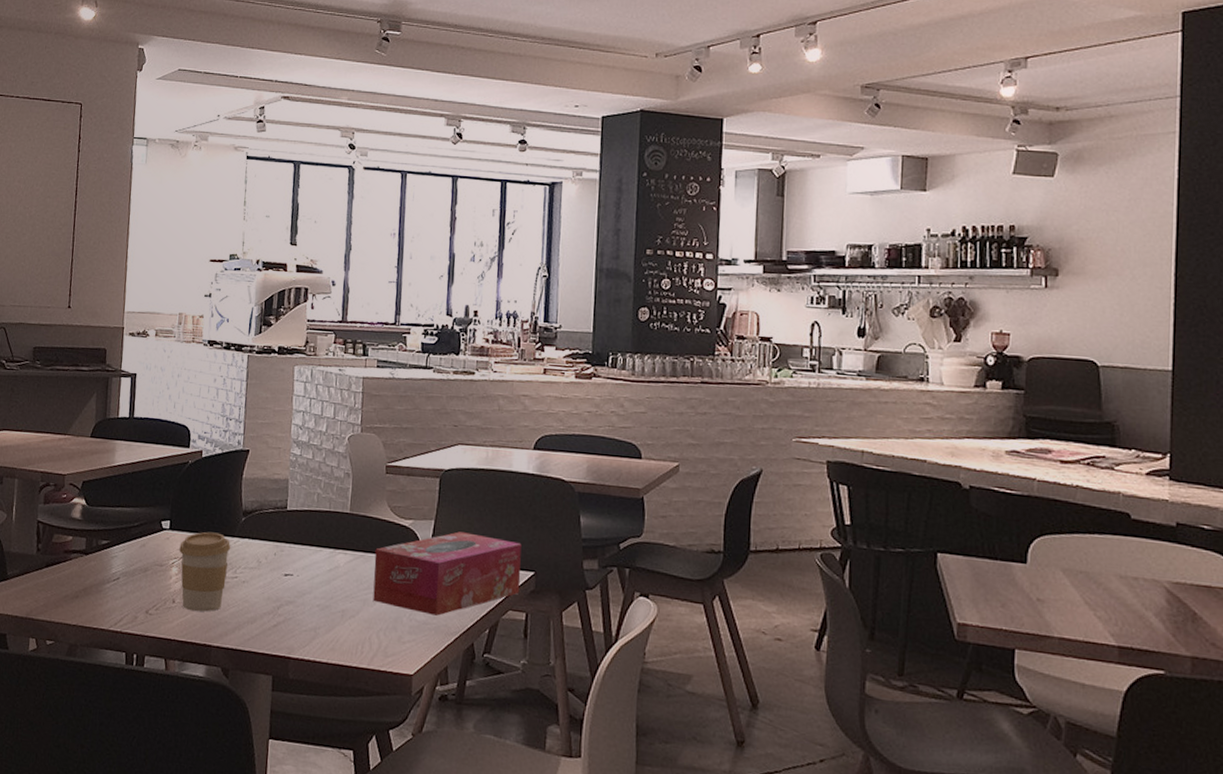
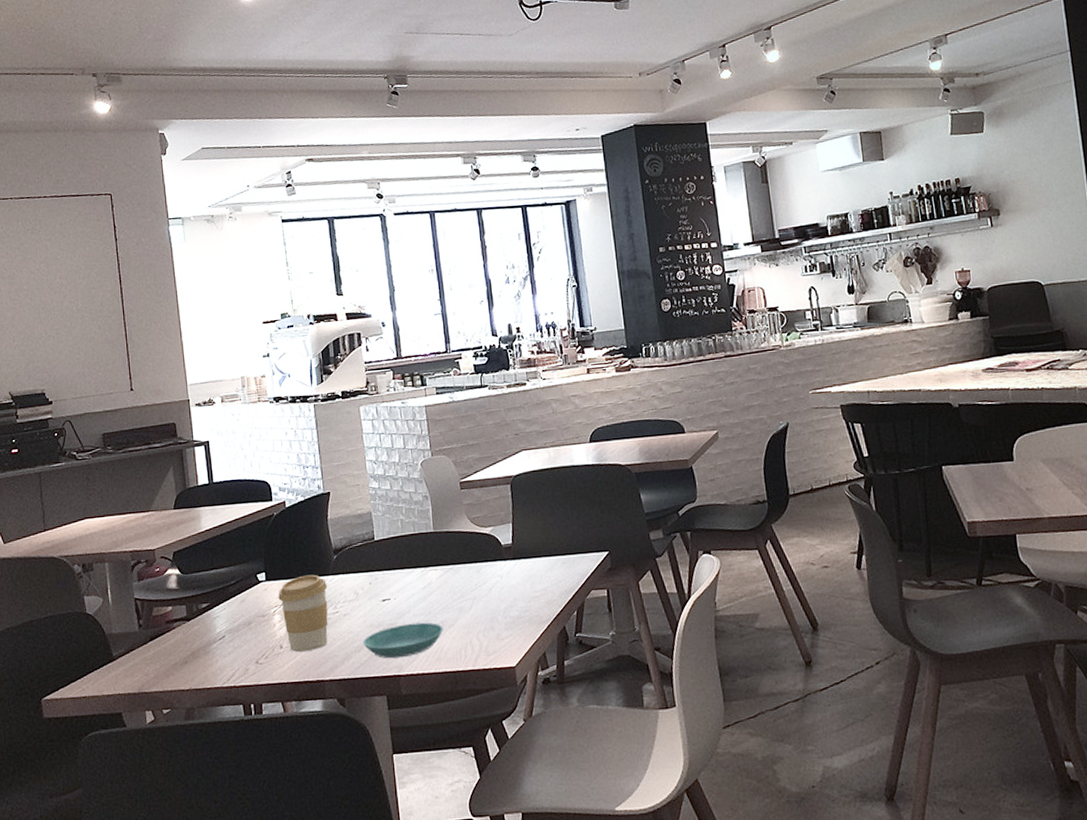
saucer: none [257,604,343,640] -> present [362,622,443,659]
tissue box: present [373,531,522,616] -> none [462,528,598,609]

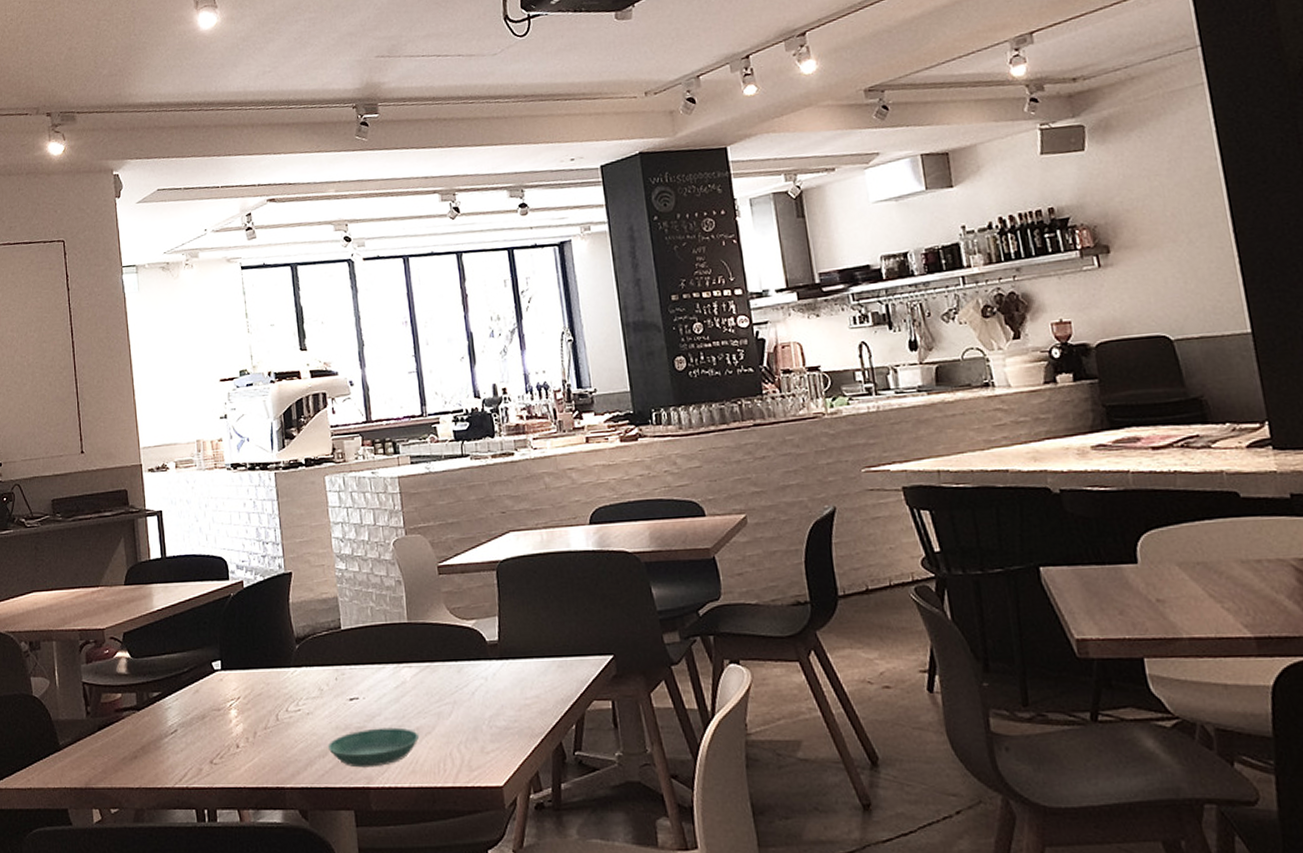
coffee cup: present [278,574,328,652] -> none [234,665,290,754]

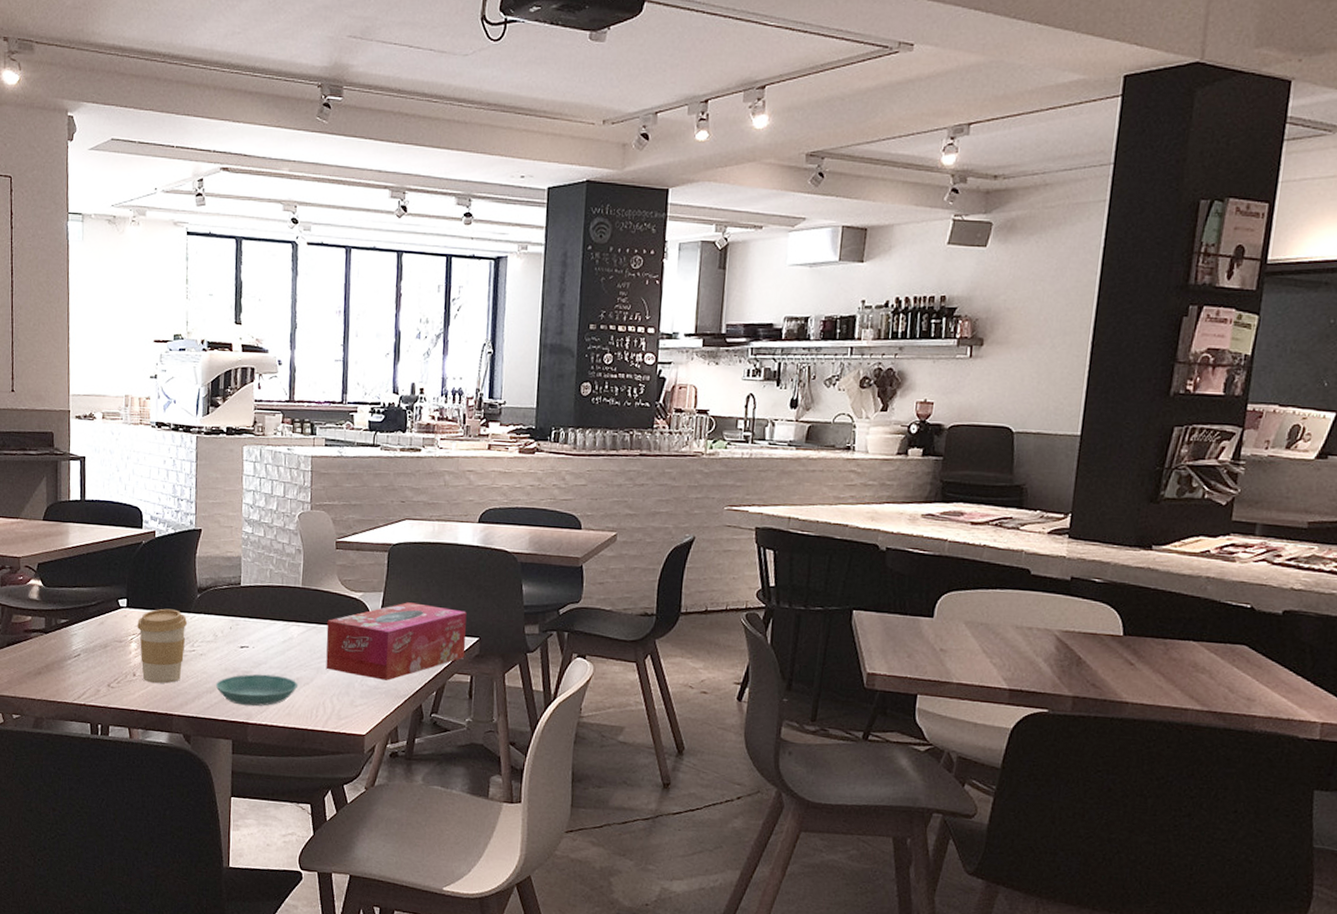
coffee cup: none [234,665,290,754] -> present [137,608,188,684]
tissue box: none [441,624,601,718] -> present [326,602,467,681]

